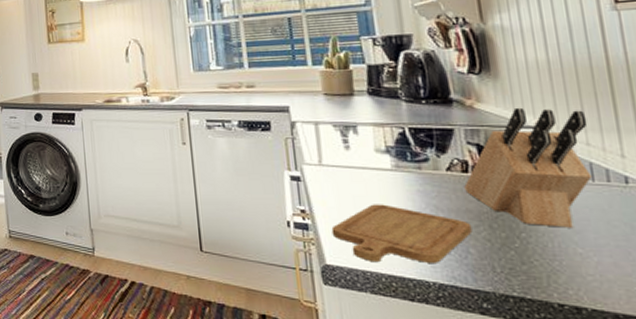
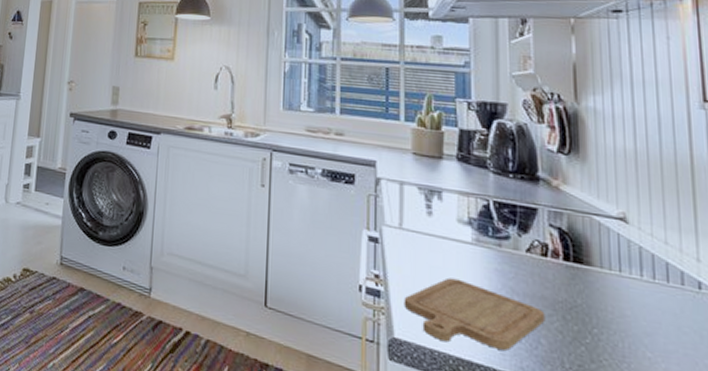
knife block: present [464,107,592,228] -> none [542,194,668,330]

